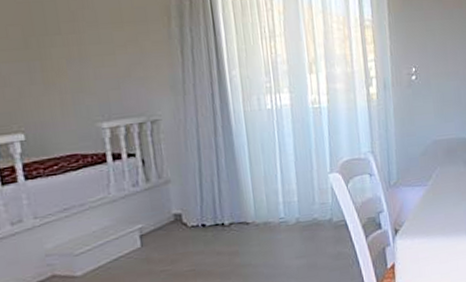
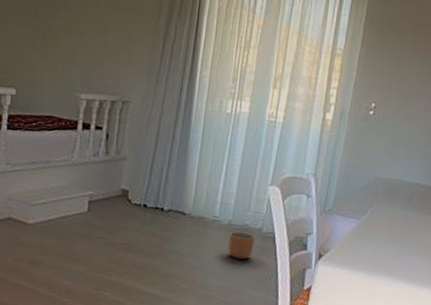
planter: none [300,226,328,256] -> present [228,231,255,260]

